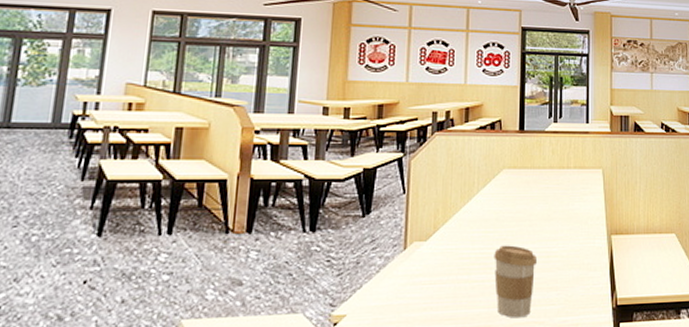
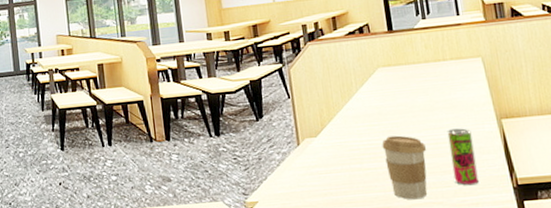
beverage can: none [559,242,582,304] -> present [447,128,479,186]

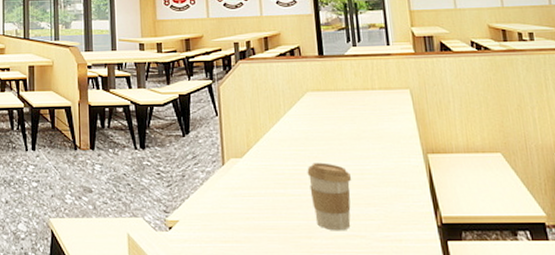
beverage can: present [447,128,479,186] -> none [373,160,403,221]

